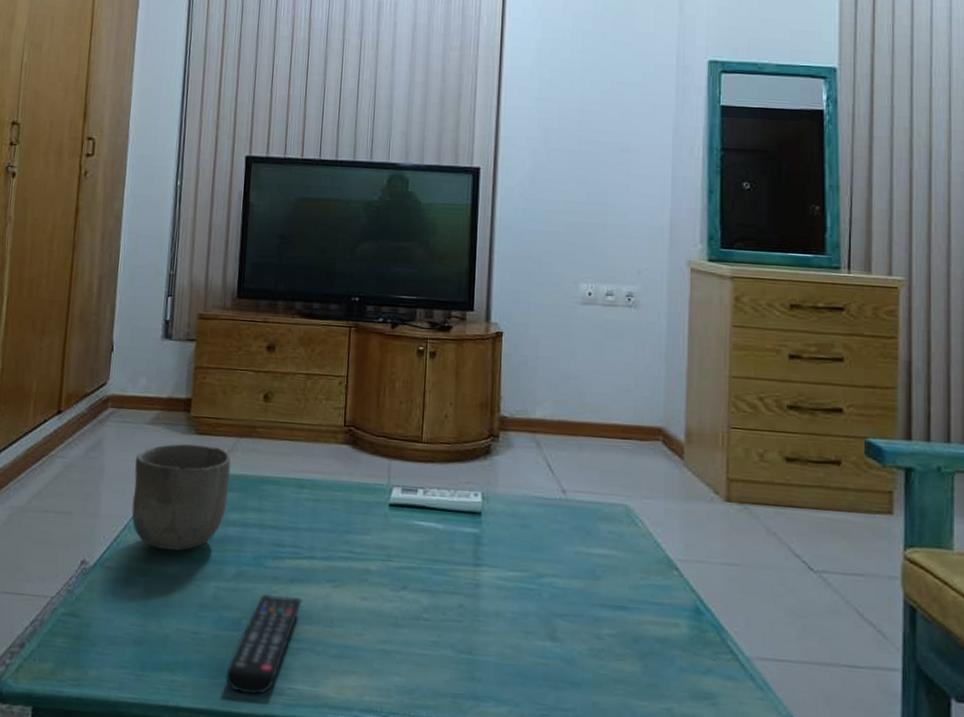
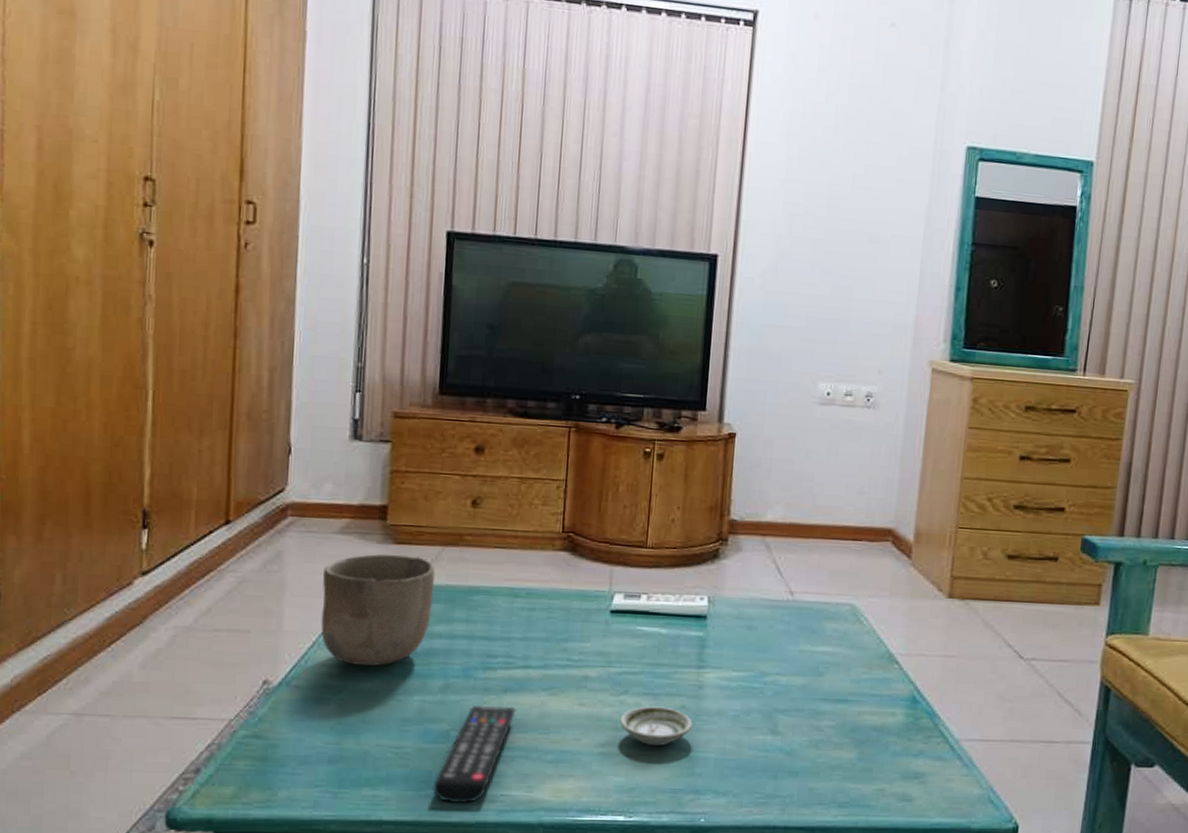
saucer: none [399,603,471,646] -> present [619,706,693,746]

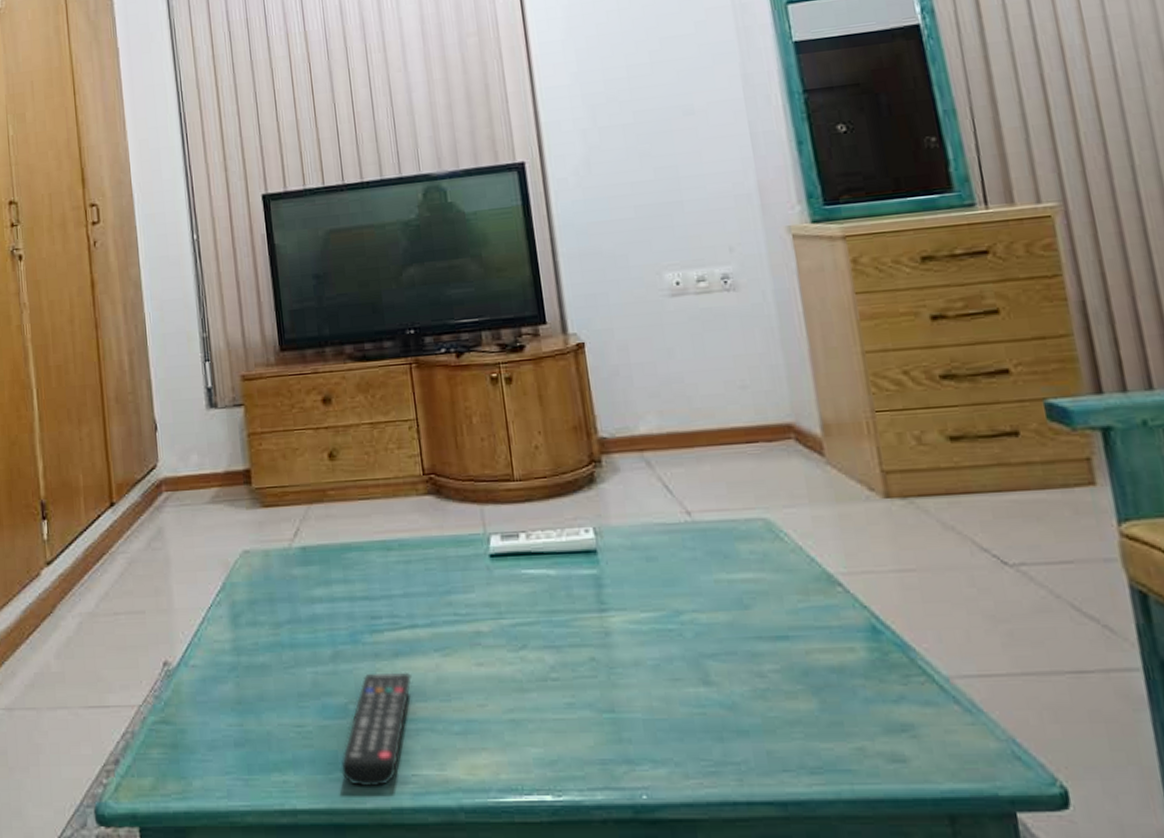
bowl: present [321,554,436,666] -> none [201,518,309,639]
saucer: present [619,706,693,746] -> none [524,660,608,707]

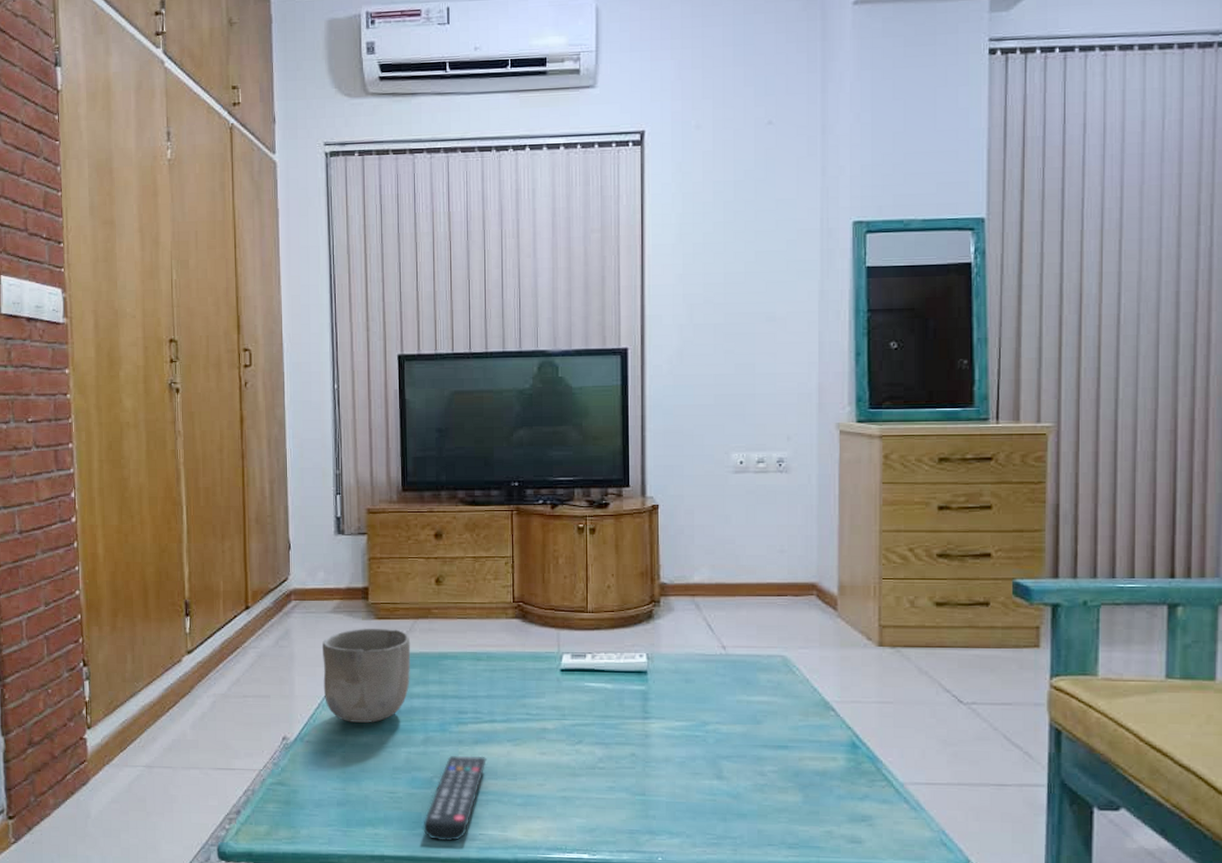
bowl: none [201,518,309,639] -> present [321,629,411,723]

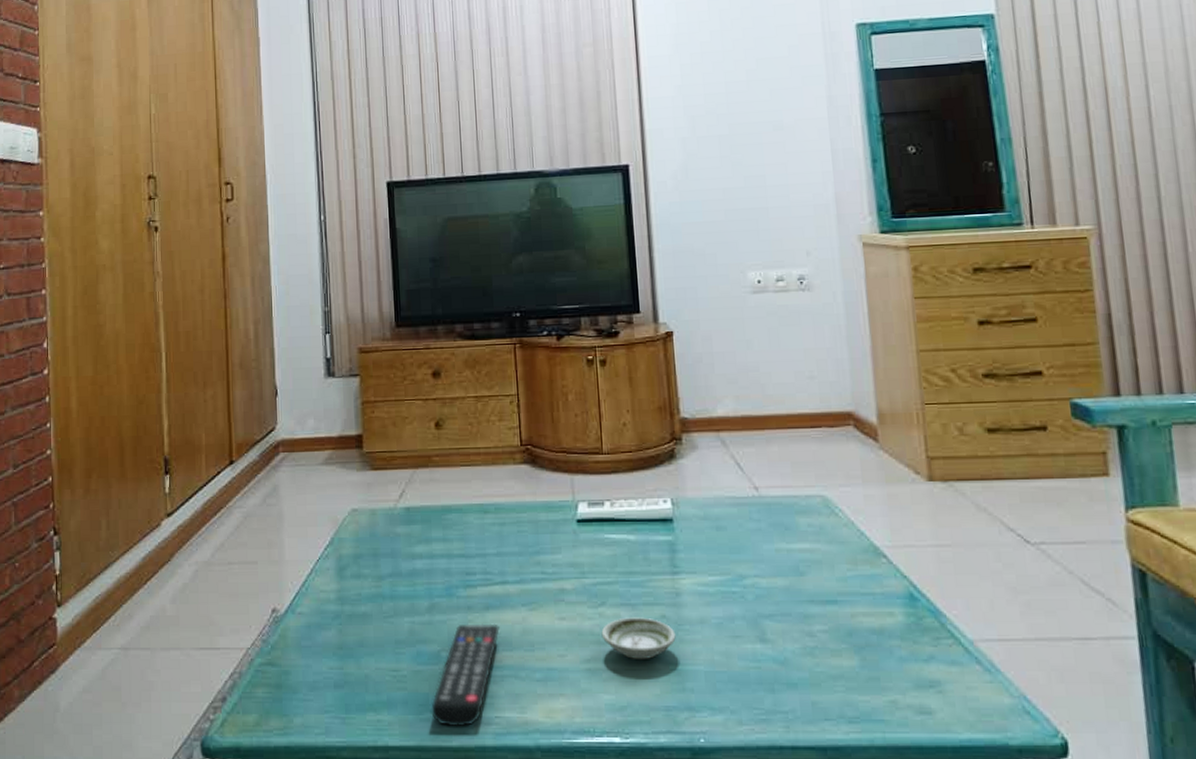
bowl: present [321,629,411,723] -> none [313,481,411,589]
saucer: none [577,754,643,790] -> present [601,617,676,659]

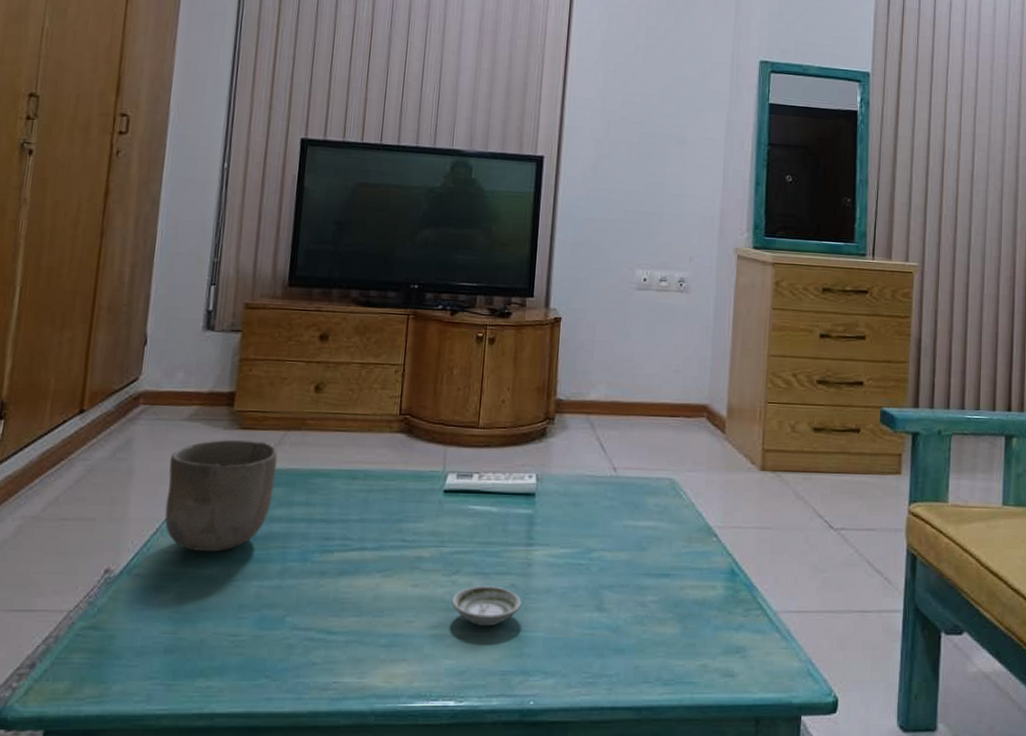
bowl: none [313,481,411,589] -> present [164,440,278,552]
remote control: present [431,623,500,727] -> none [266,589,351,693]

